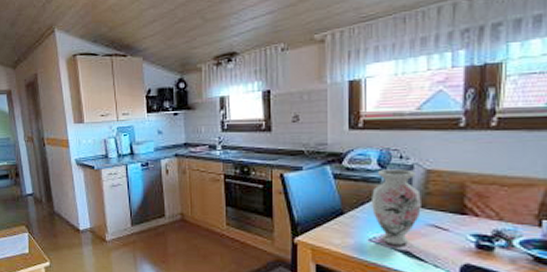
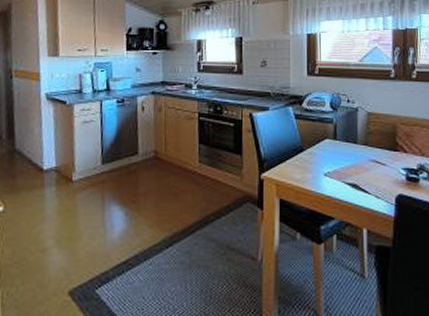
vase: present [372,169,421,245] -> none [326,111,365,179]

